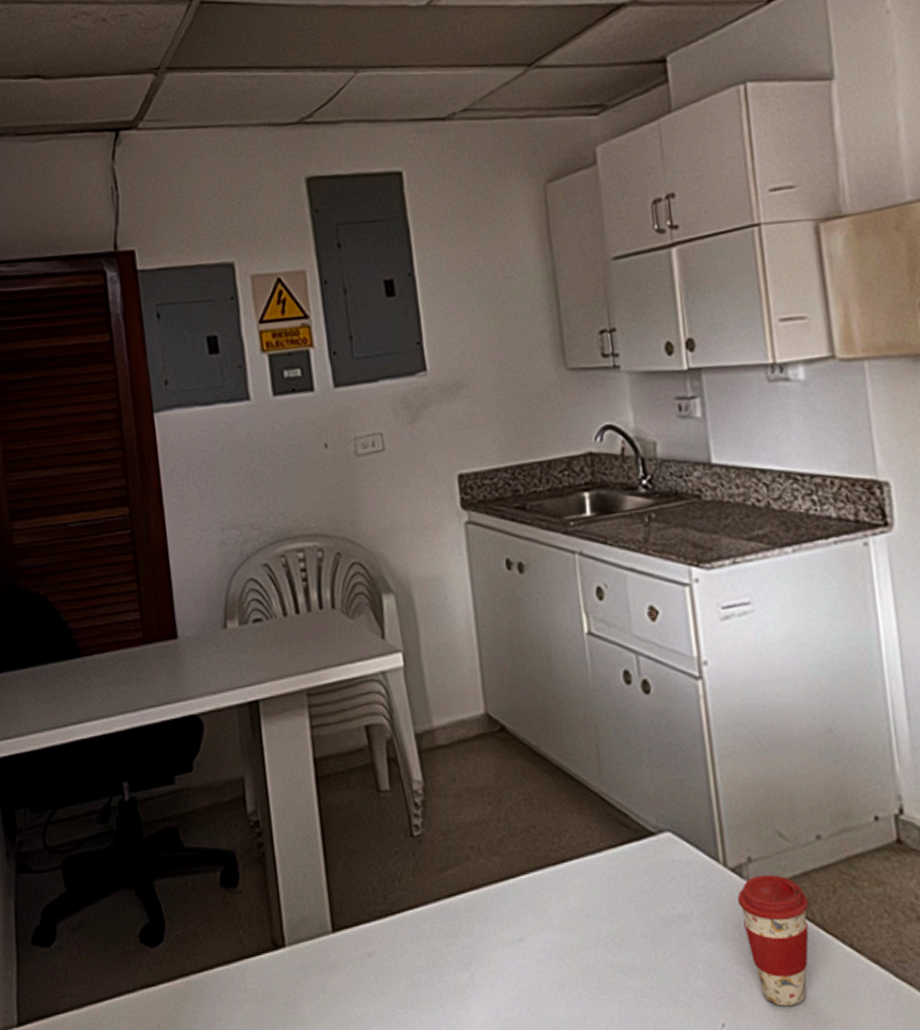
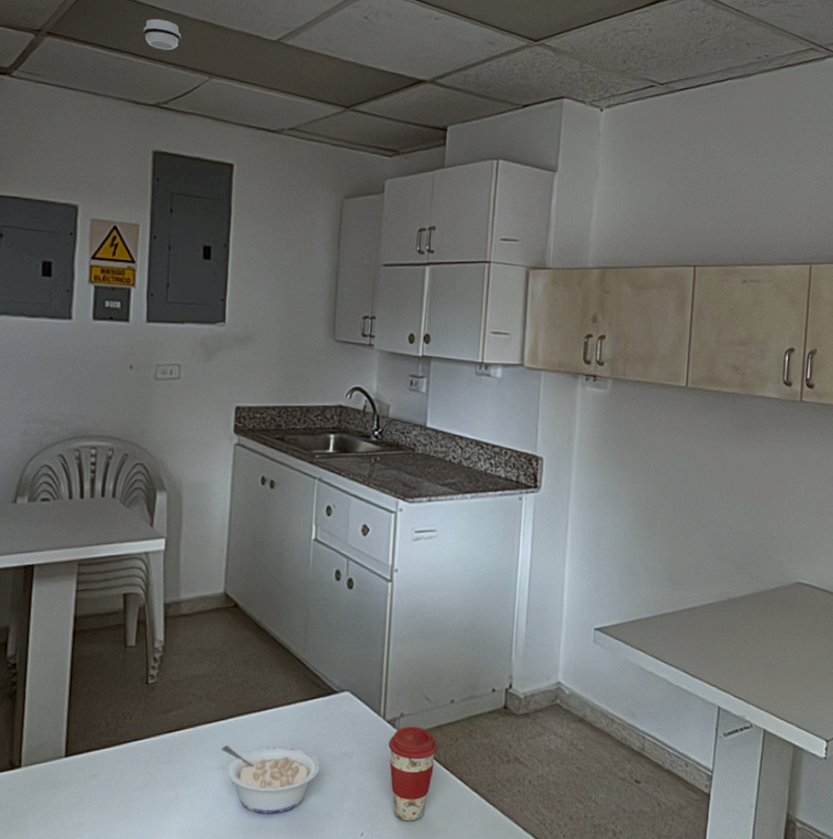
smoke detector: none [269,16,315,54] -> present [143,18,182,51]
legume: none [517,909,650,999] -> present [222,744,320,814]

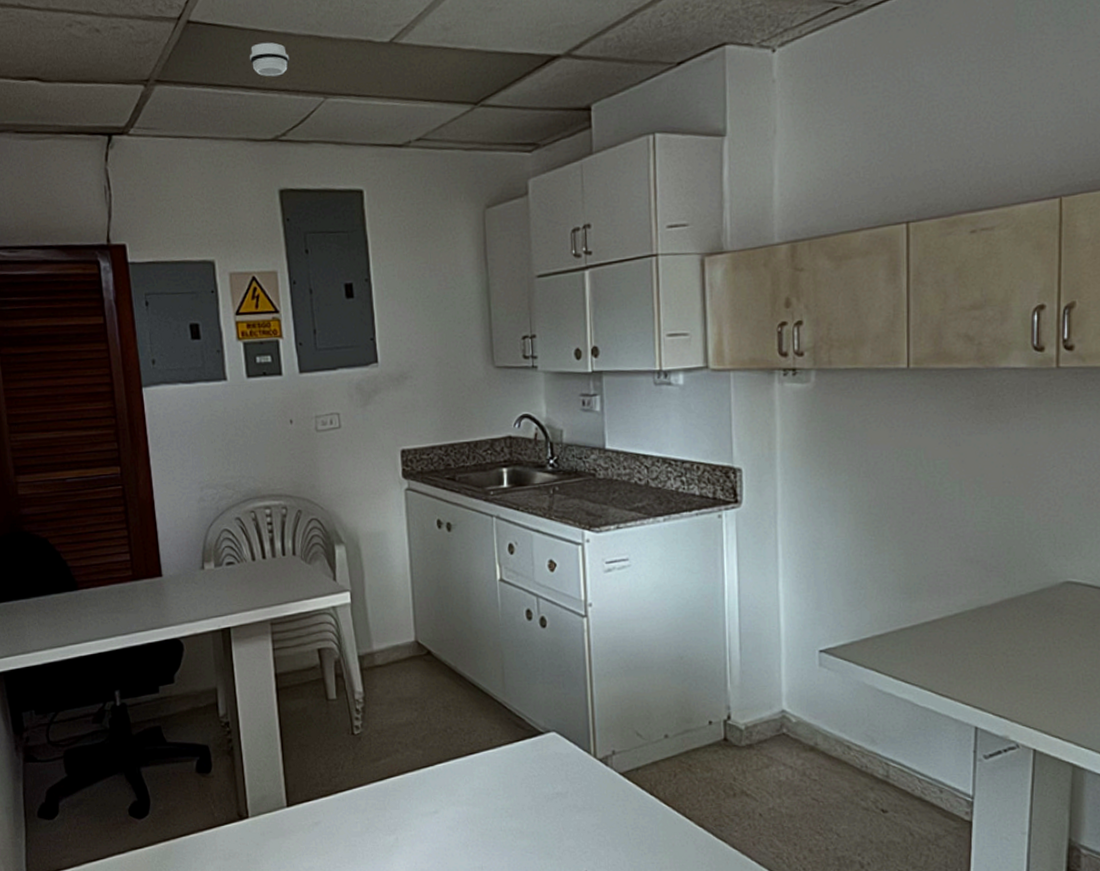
legume: present [222,744,320,814] -> none [434,789,535,855]
coffee cup: present [388,726,437,821] -> none [603,763,655,858]

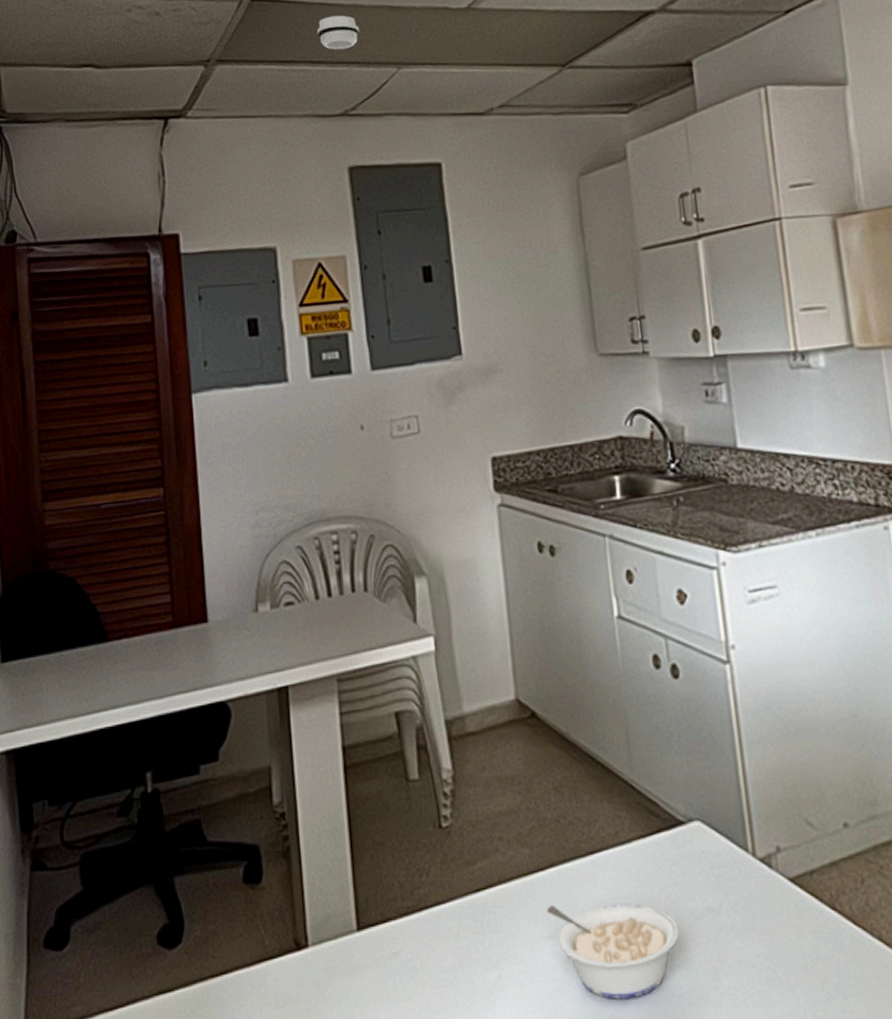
legume: none [434,789,535,855] -> present [546,903,679,999]

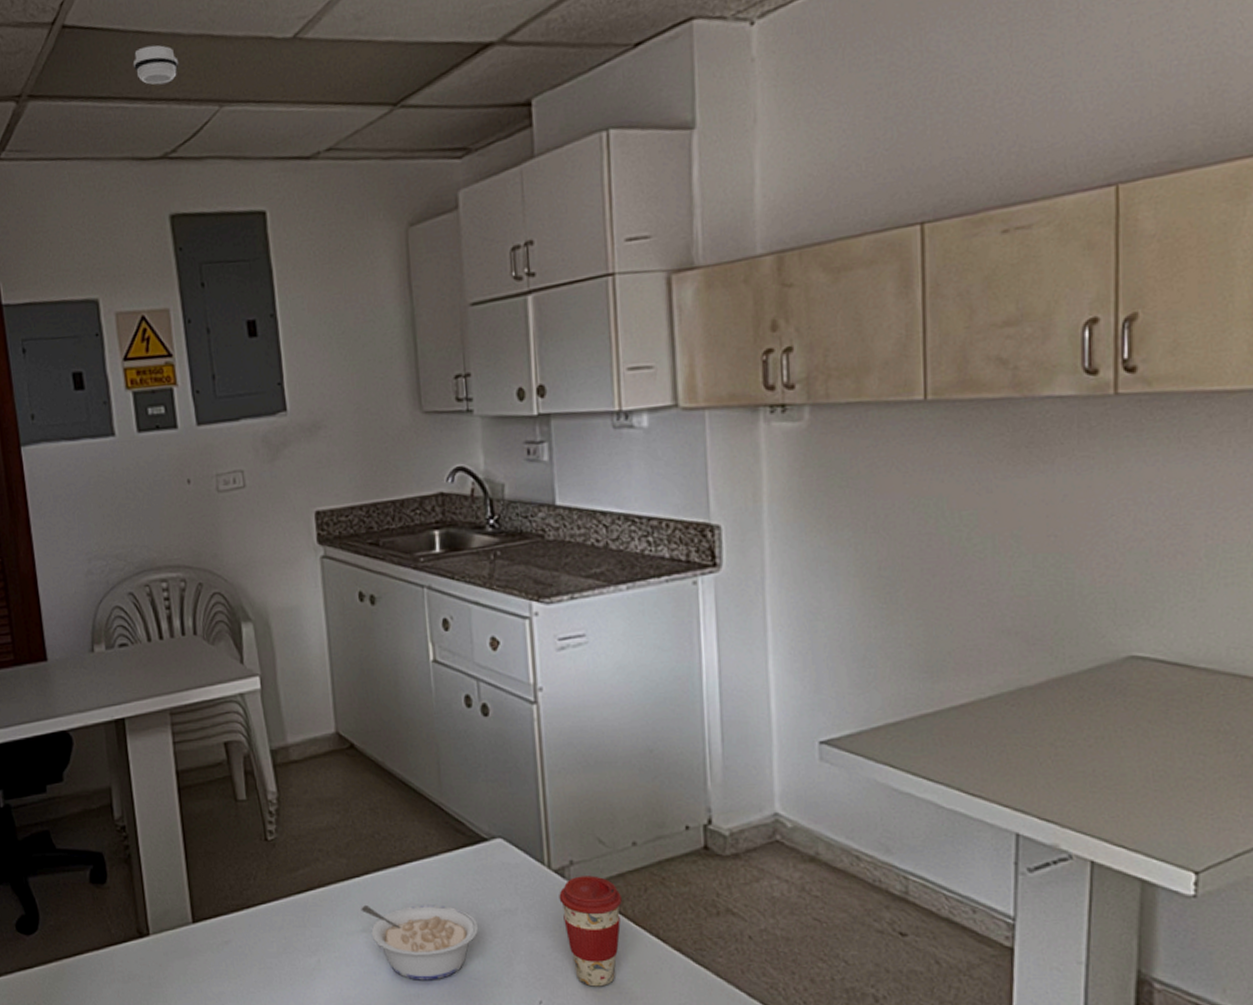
coffee cup: none [766,865,838,1004] -> present [559,876,622,987]

